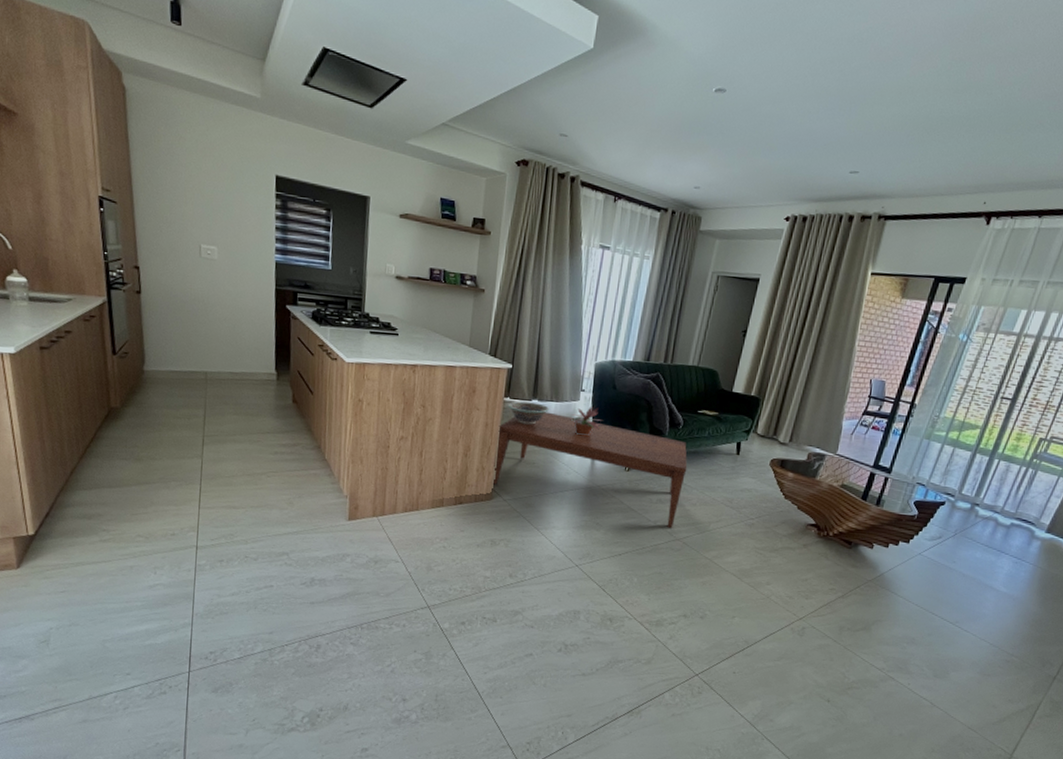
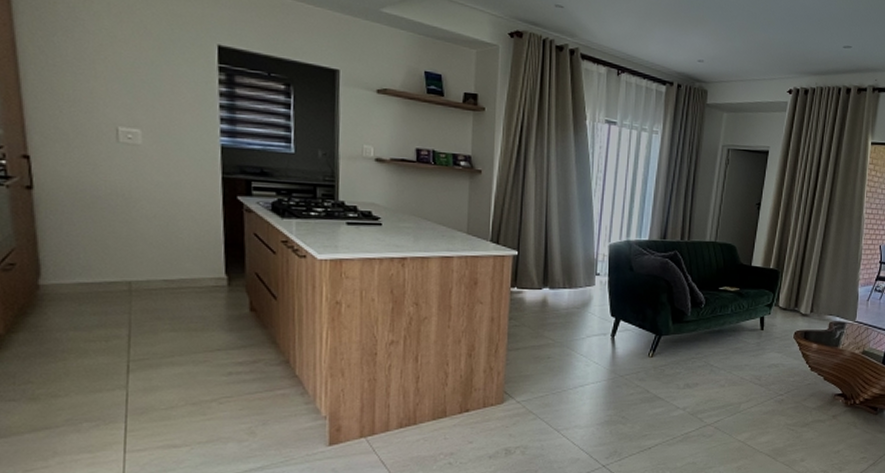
coffee table: present [492,412,688,528] -> none [503,300,713,414]
decorative bowl: present [507,401,549,425] -> none [515,291,562,316]
potted plant: present [569,406,602,437] -> none [585,290,621,324]

